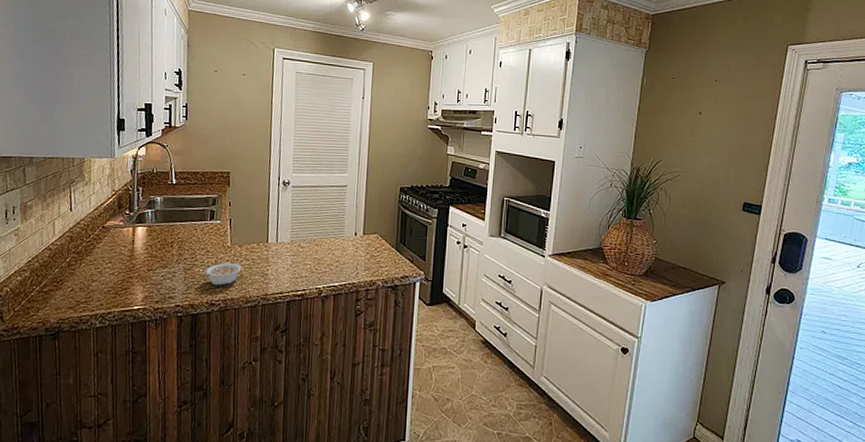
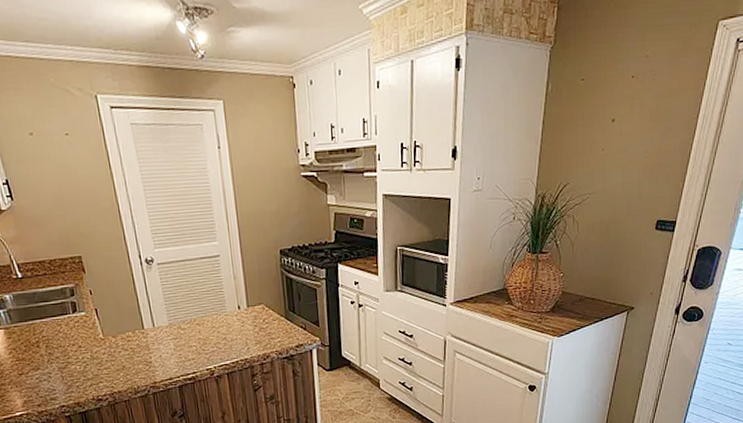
legume: present [203,263,242,286] -> none [81,355,122,381]

